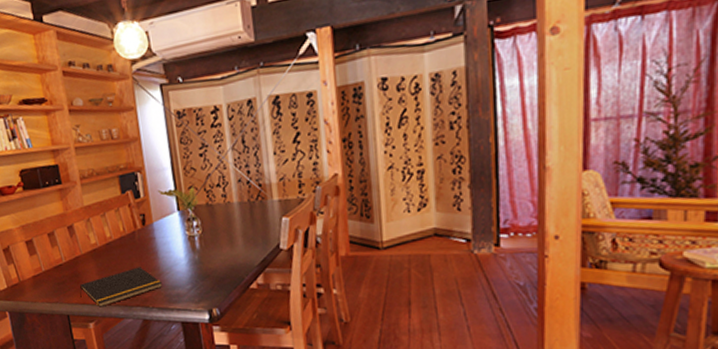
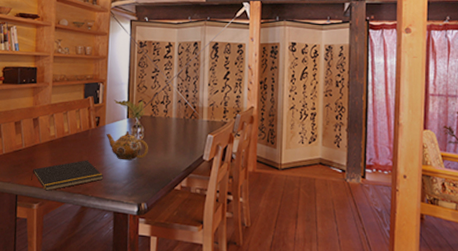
teapot: none [156,225,210,262] -> present [106,130,148,161]

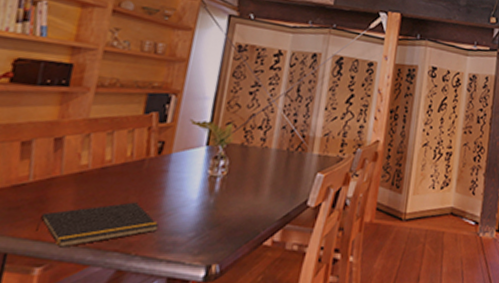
teapot: present [106,130,148,161] -> none [171,162,233,204]

